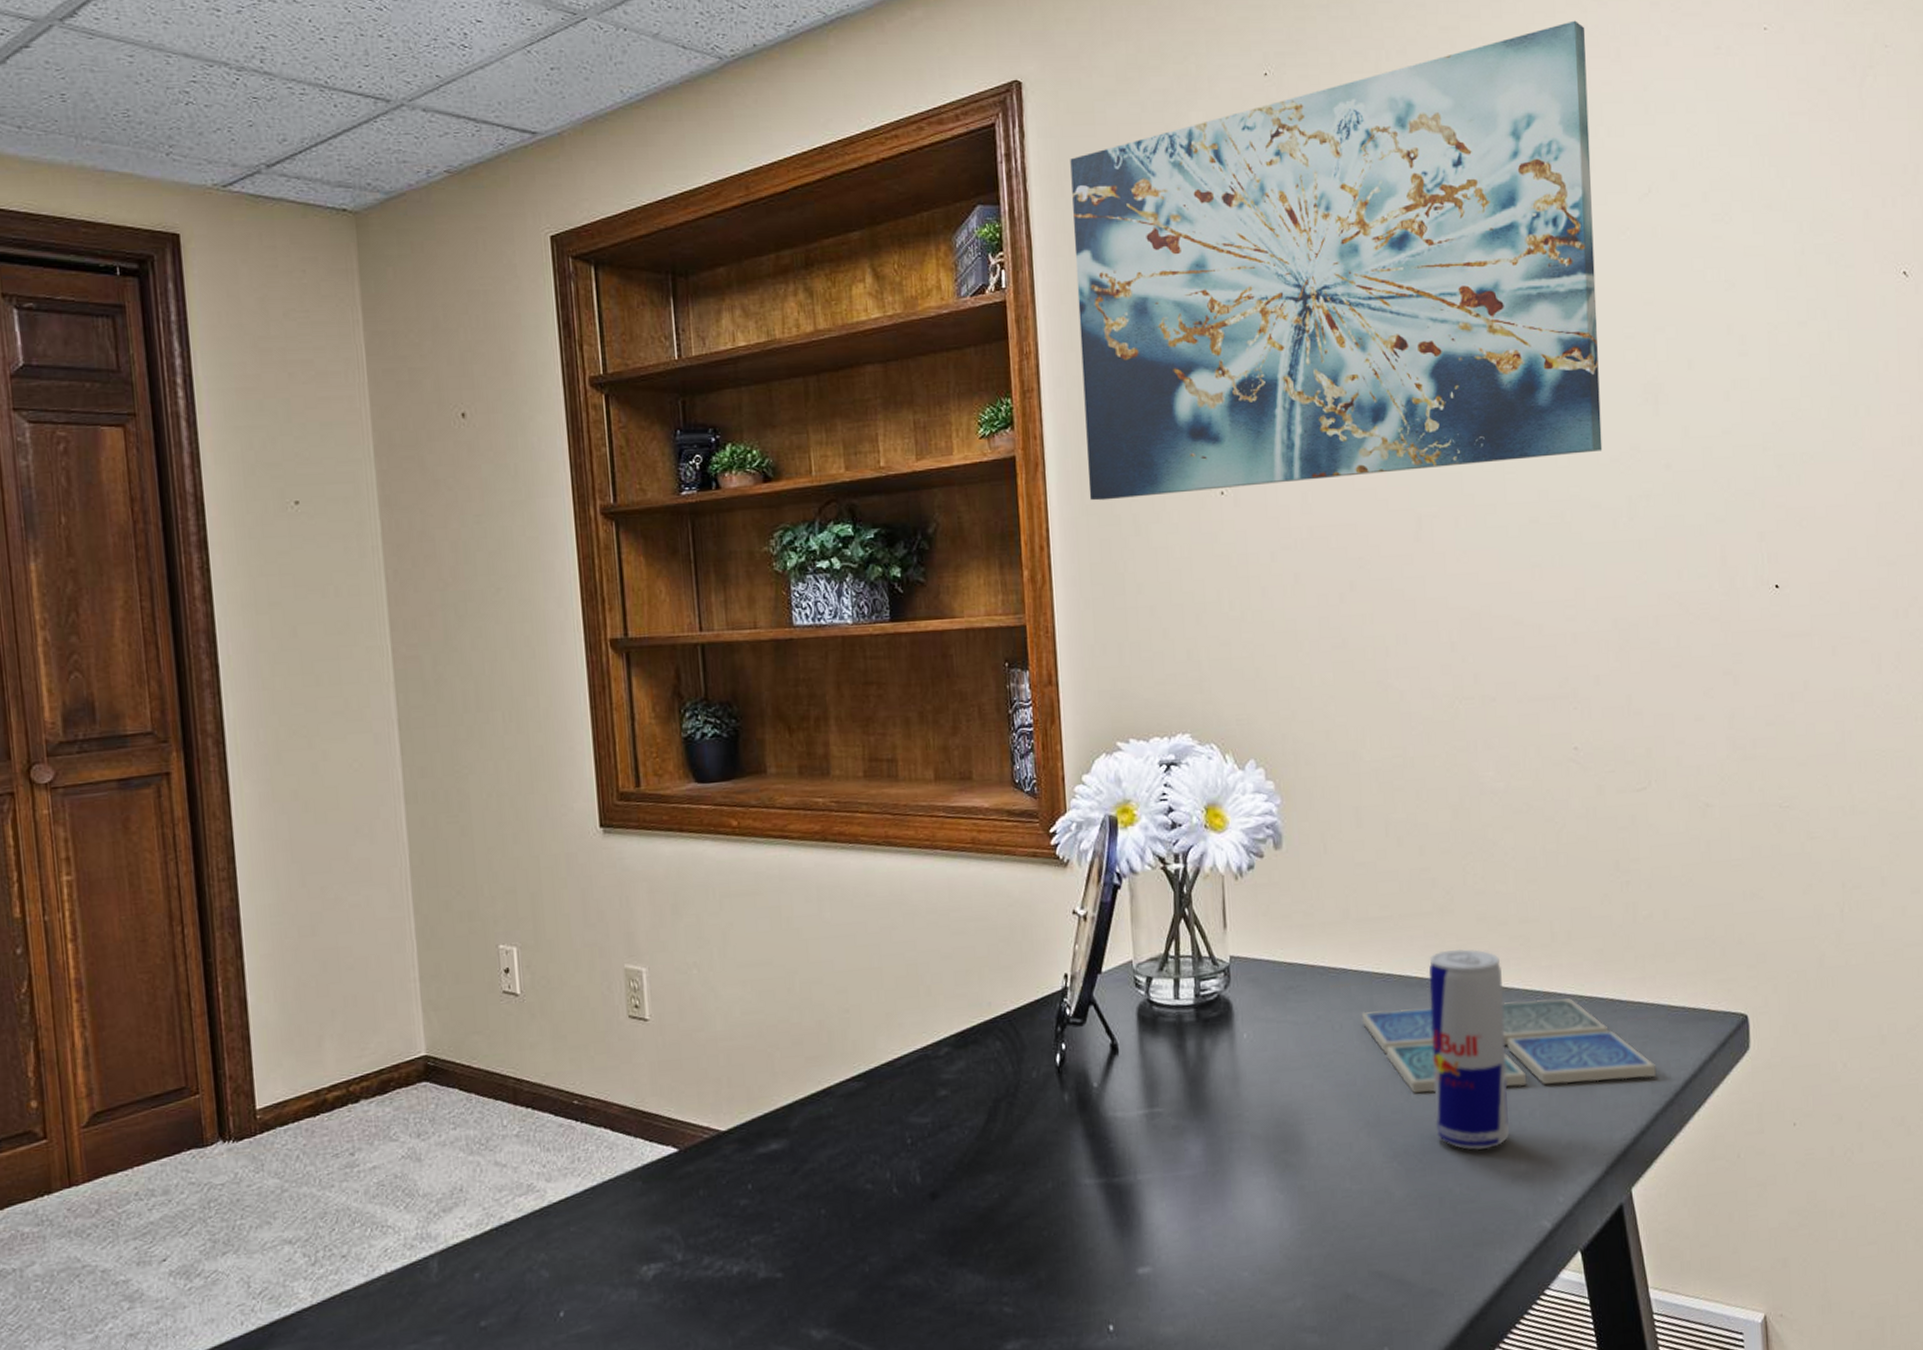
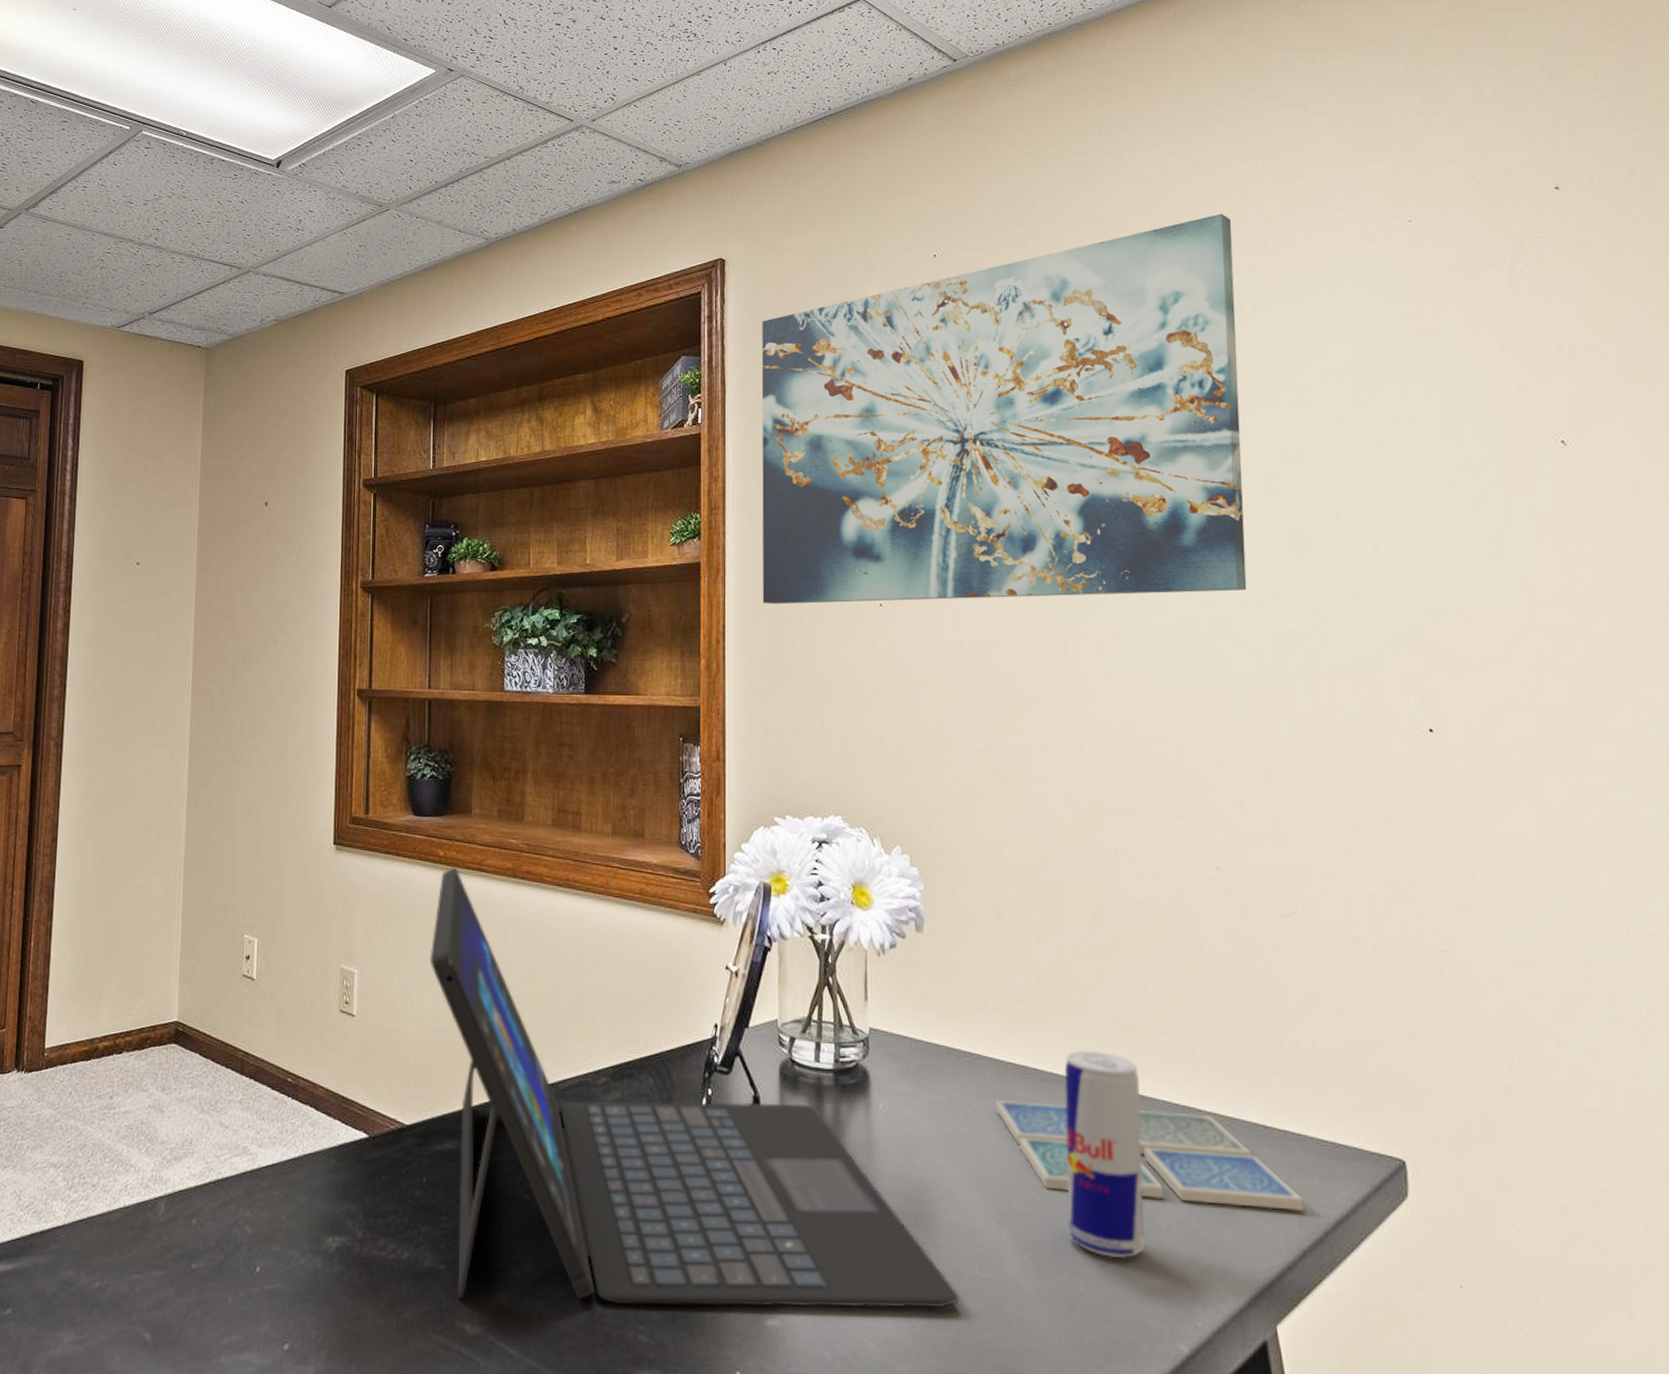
laptop: none [731,836,1332,1306] -> present [429,866,960,1308]

